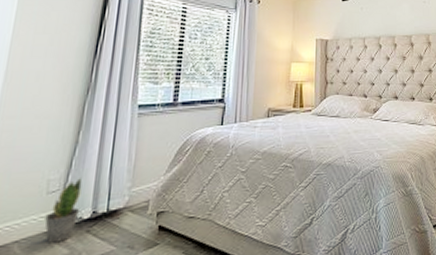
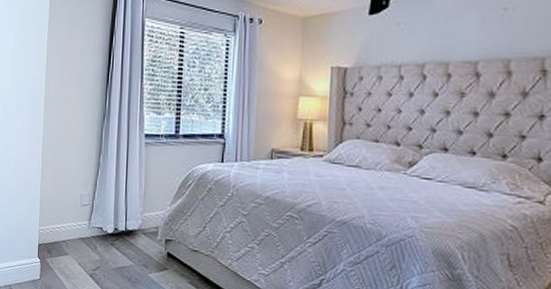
potted plant: present [44,178,82,243] -> none [81,197,106,249]

